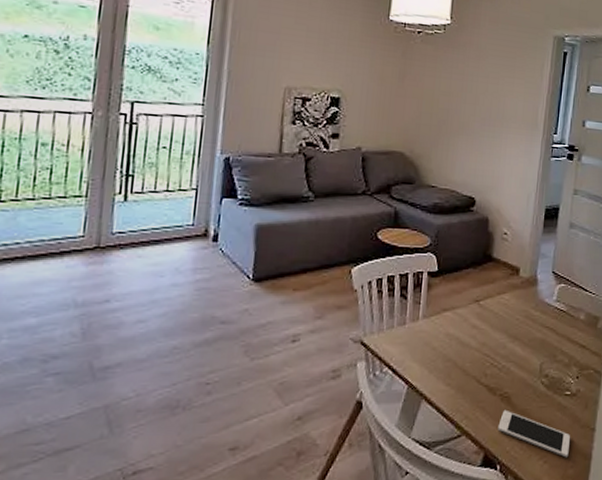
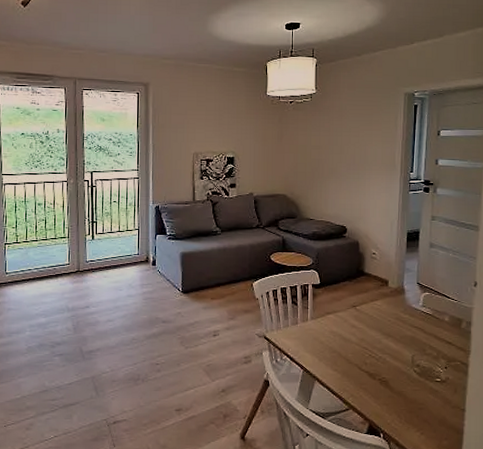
cell phone: present [498,409,570,458] -> none [379,391,443,431]

